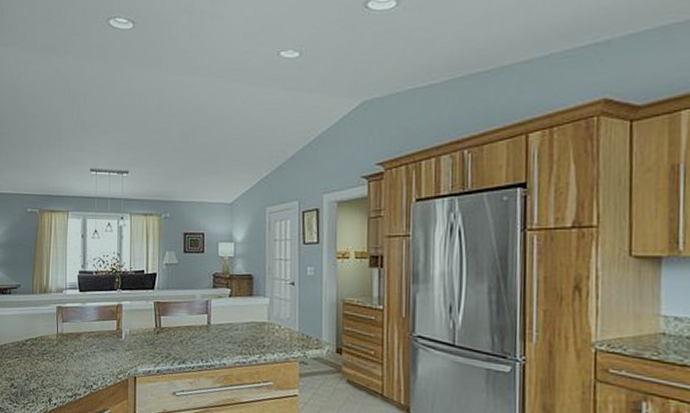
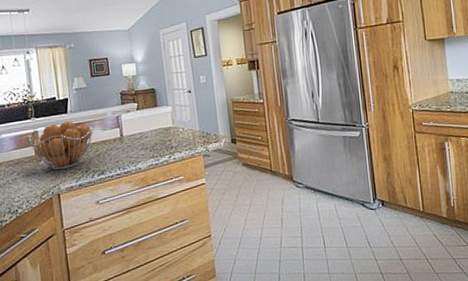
fruit basket: none [112,298,179,351] -> present [28,121,93,170]

